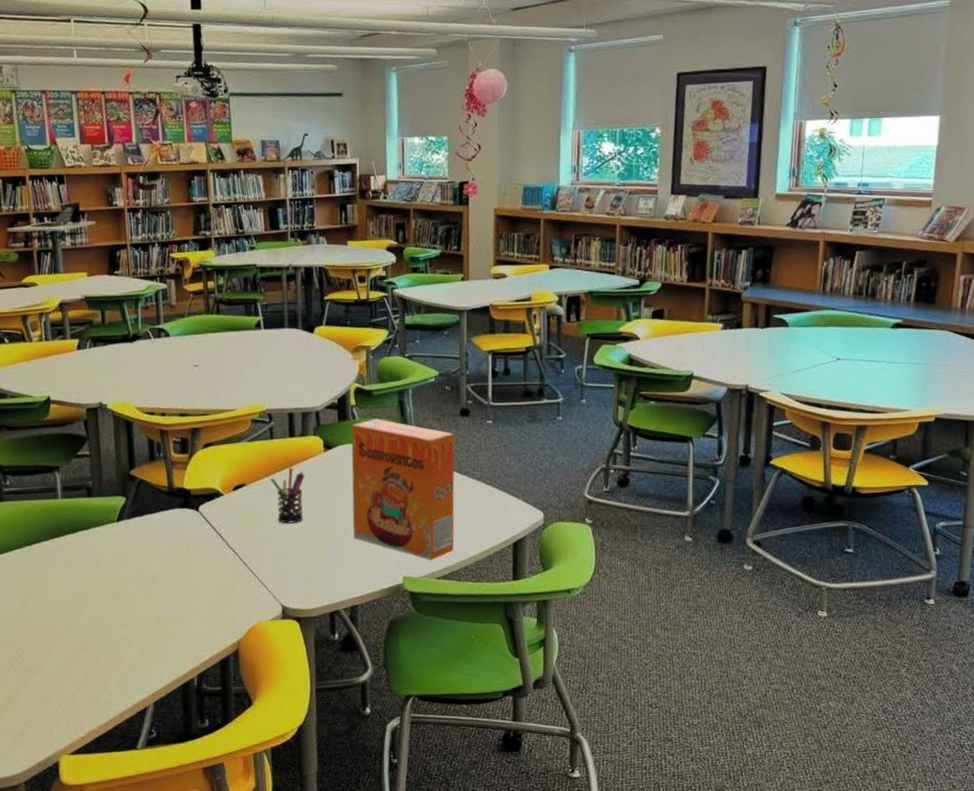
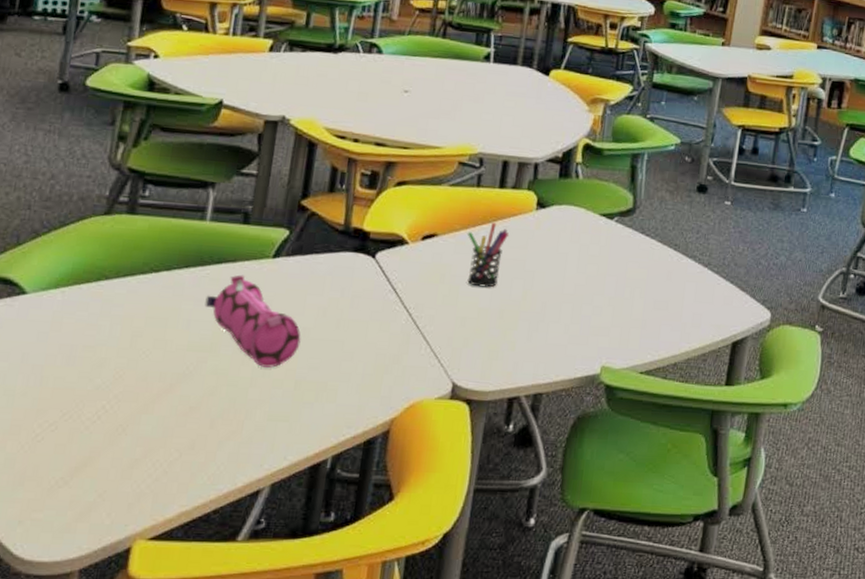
pencil case: none [72,538,153,611] -> present [204,274,301,368]
cereal box: present [351,419,455,560] -> none [552,181,687,351]

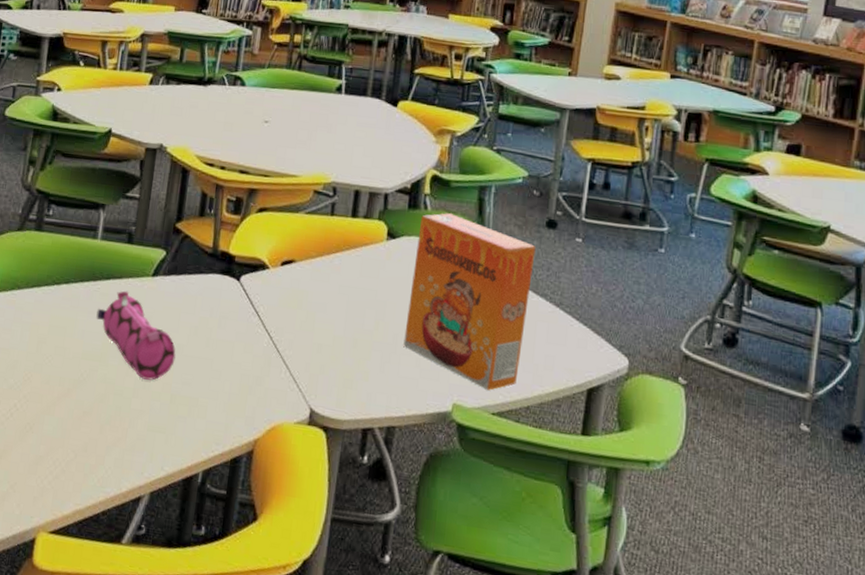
pen holder: present [467,222,509,288] -> none [323,251,361,316]
cereal box: none [552,181,687,351] -> present [403,213,536,390]

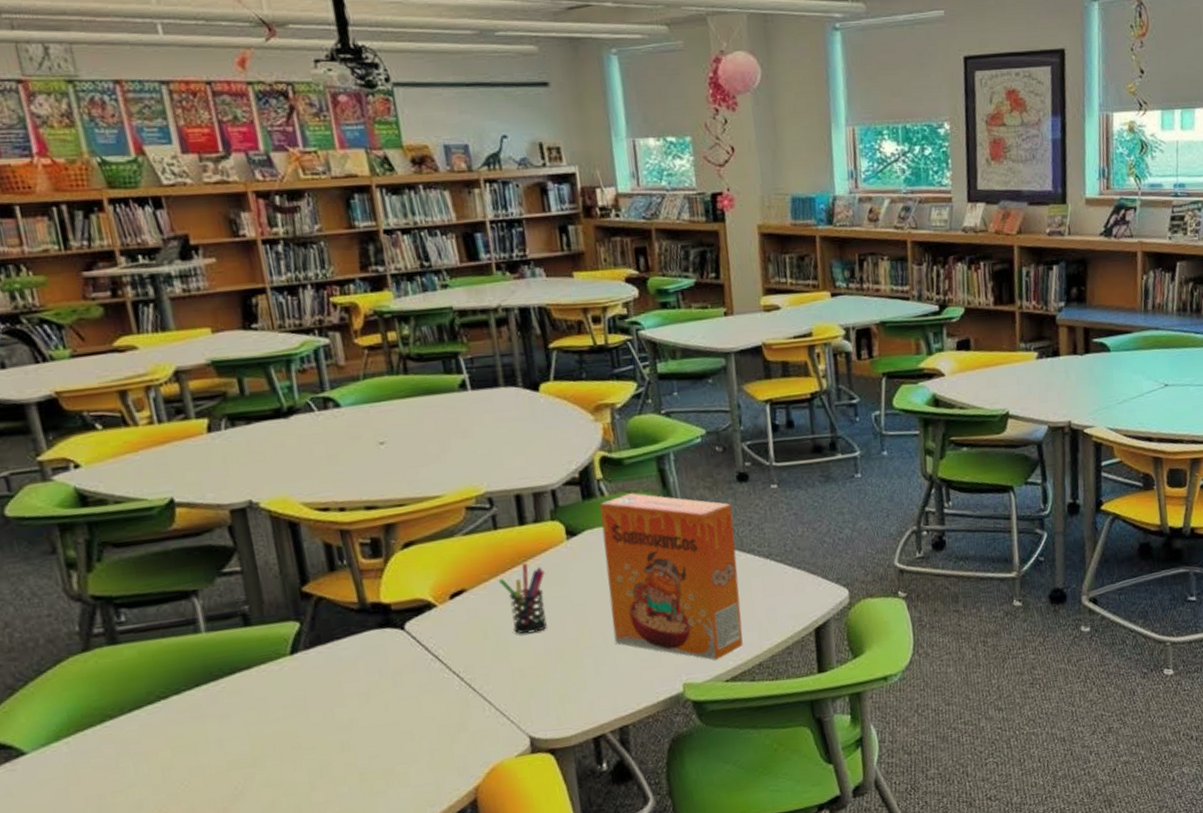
pencil case: present [96,290,176,380] -> none [230,679,352,769]
pen holder: none [323,251,361,316] -> present [499,563,547,634]

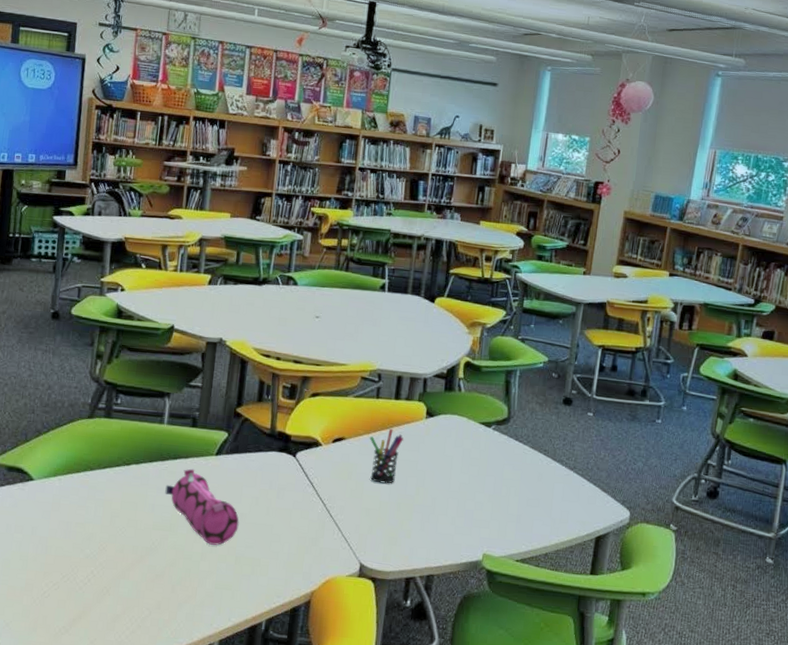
pencil case: none [230,679,352,769] -> present [165,468,239,545]
cereal box: present [599,493,743,661] -> none [441,394,554,542]

